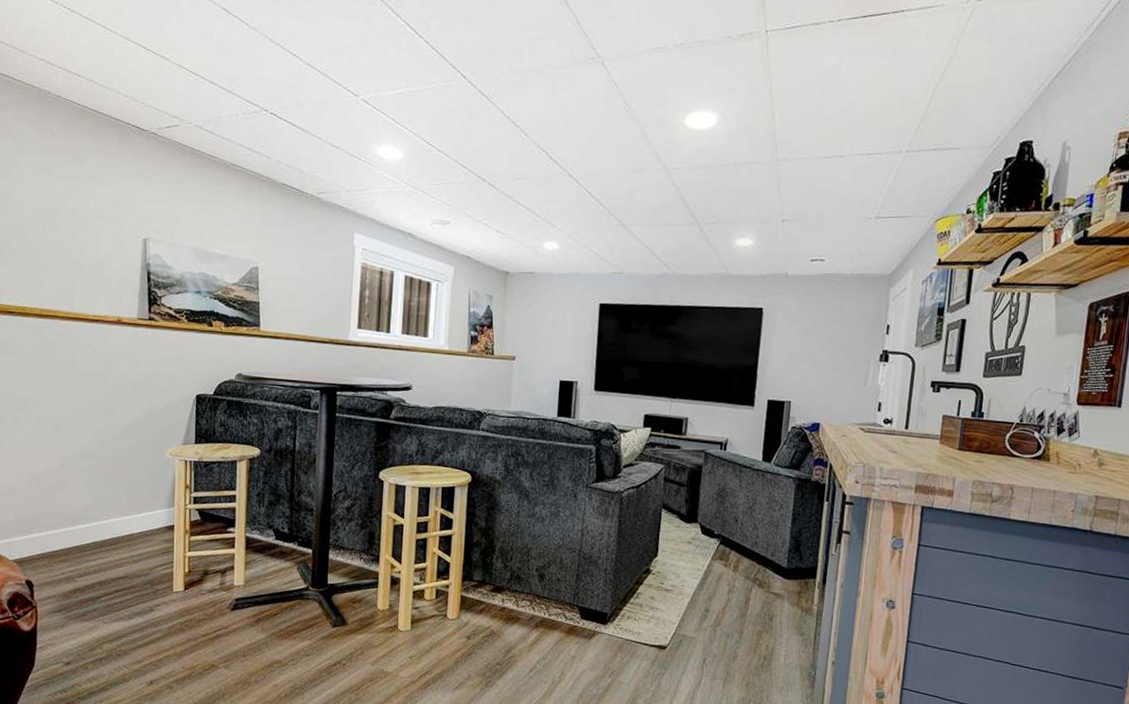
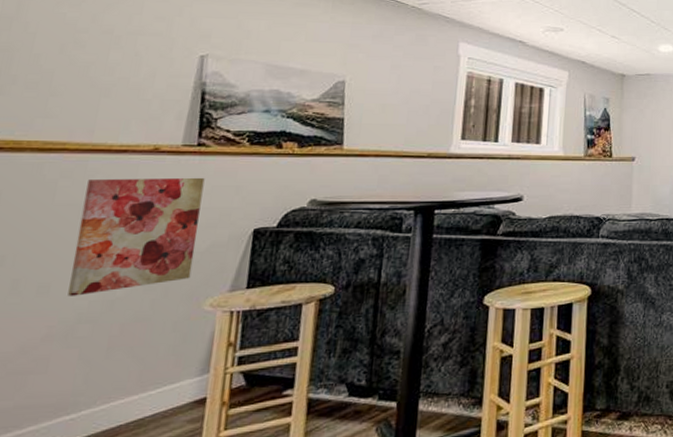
wall art: none [72,342,157,436] -> present [67,177,205,297]

